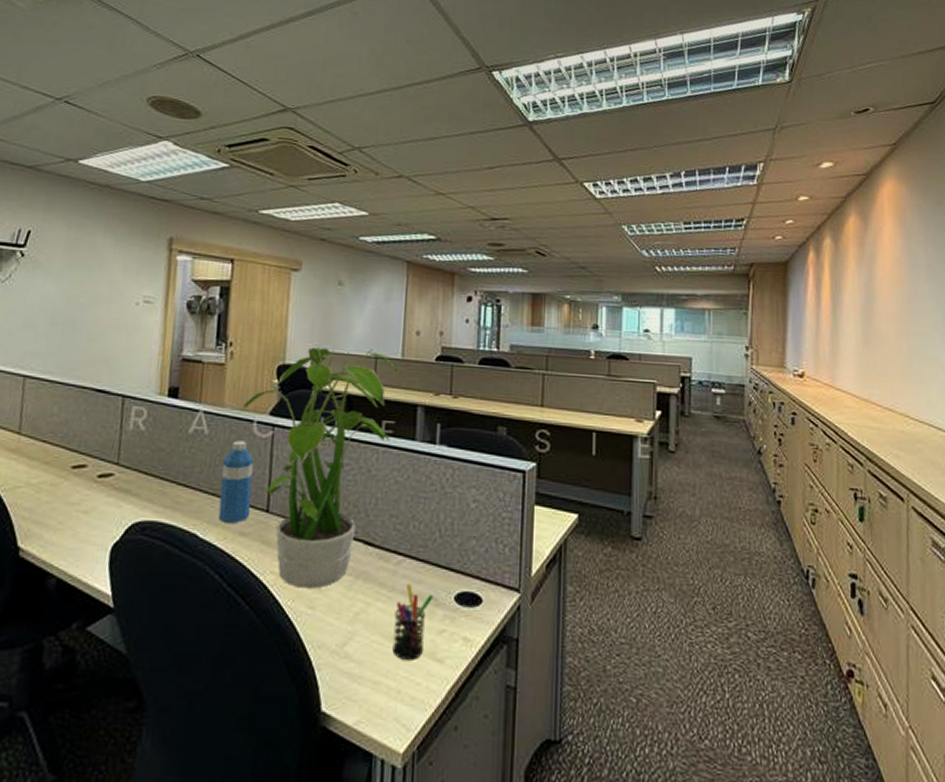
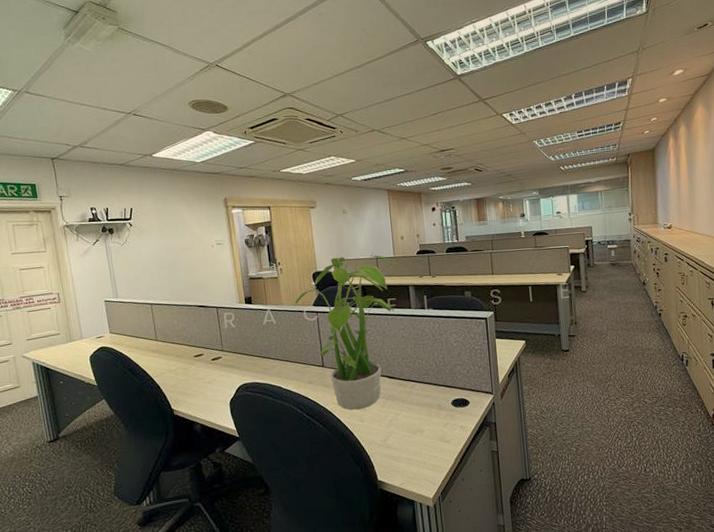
water bottle: present [218,440,255,523] -> none [289,325,313,377]
pen holder: present [392,584,434,660] -> none [414,398,438,444]

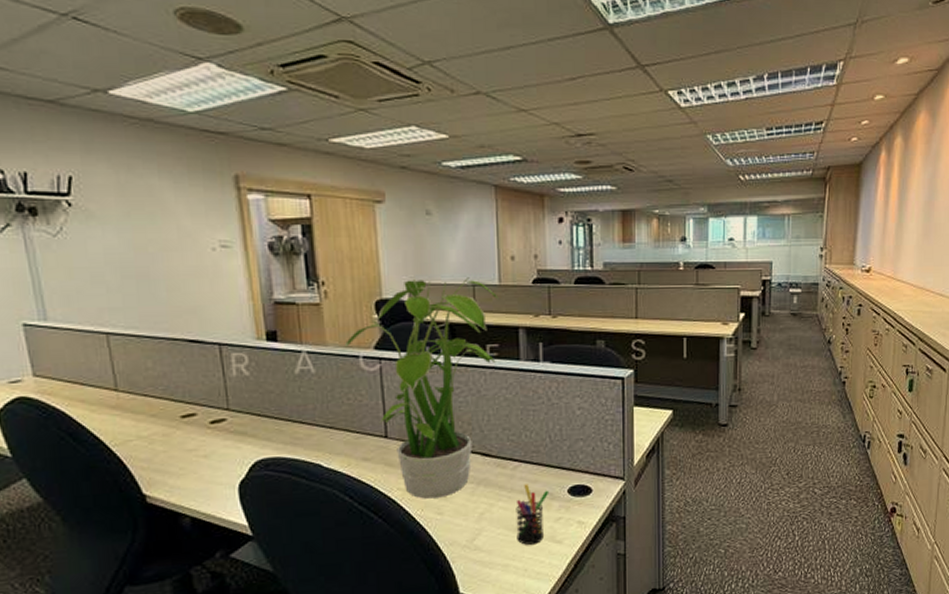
pen holder: none [414,398,438,444] -> present [516,484,550,545]

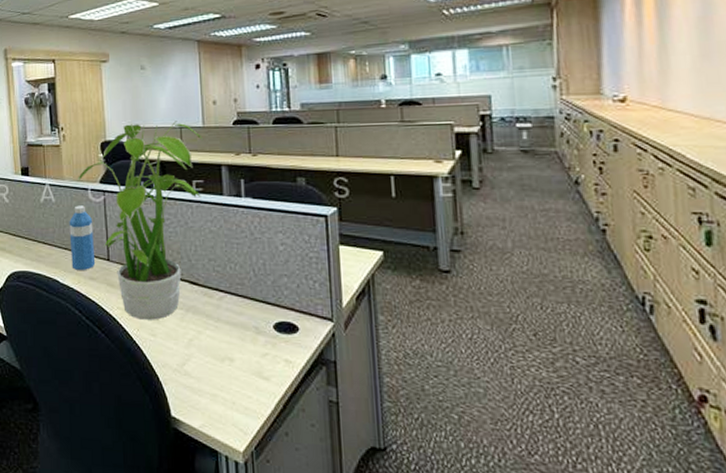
water bottle: none [335,376,370,451] -> present [69,205,96,270]
pen holder: present [516,484,550,545] -> none [222,315,255,378]

